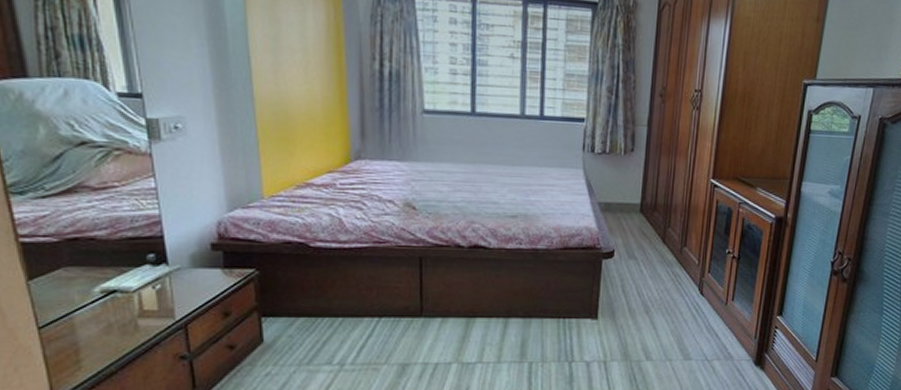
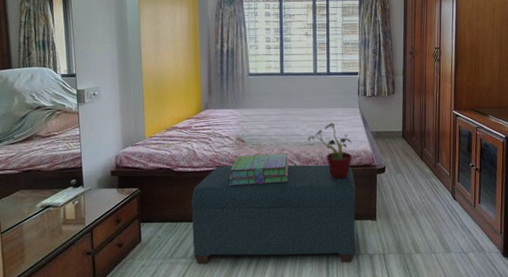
bench: none [337,242,572,373] -> present [191,165,355,265]
stack of books: none [393,227,480,270] -> present [229,154,289,186]
potted plant: none [508,188,571,265] -> present [307,123,352,179]

